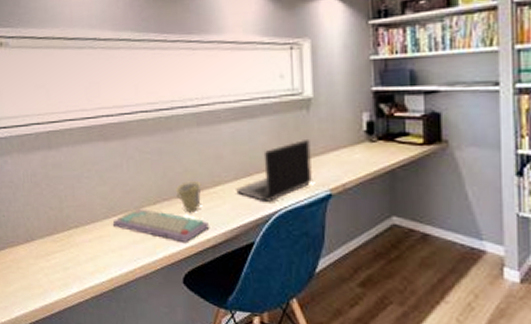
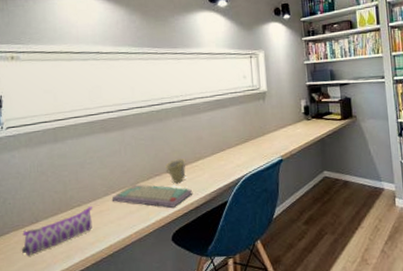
pencil case: none [18,230,91,278] -> present [22,206,92,256]
laptop computer: present [235,140,314,203] -> none [212,121,269,170]

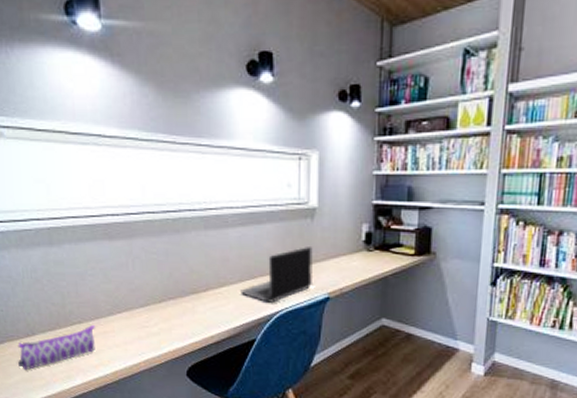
keyboard: present [111,184,193,208] -> none [117,306,214,338]
cup: present [164,158,186,183] -> none [180,282,207,310]
laptop computer: none [212,121,269,170] -> present [239,247,314,304]

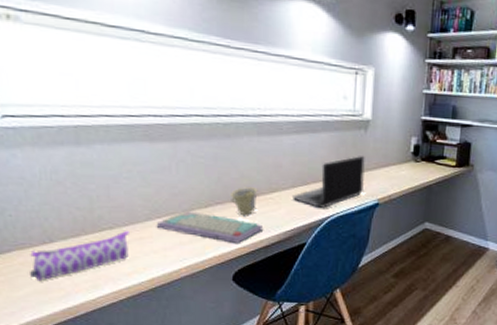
keyboard: none [117,306,214,338] -> present [156,211,264,243]
cup: none [180,282,207,310] -> present [229,187,258,215]

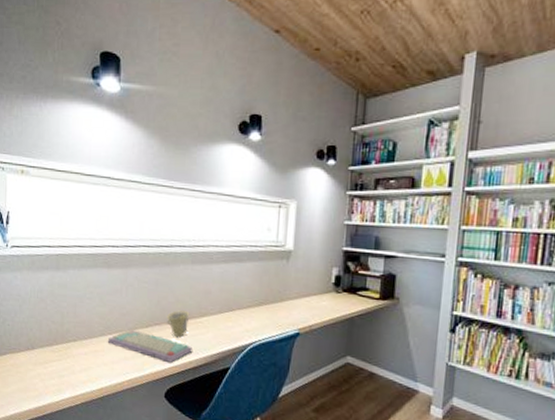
pencil case: present [30,231,129,282] -> none [17,344,87,382]
laptop computer: present [291,156,365,209] -> none [218,285,287,336]

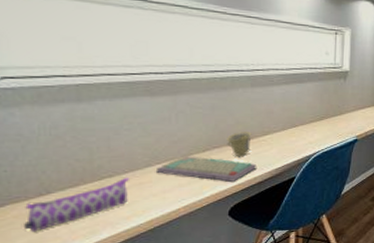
pencil case: none [17,344,87,382] -> present [24,178,129,233]

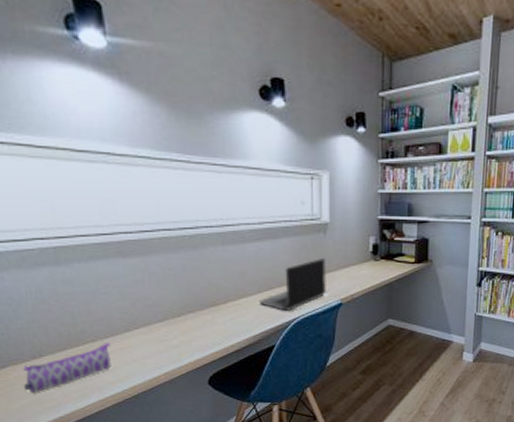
keyboard: present [155,156,257,182] -> none [134,321,234,349]
cup: present [225,132,252,156] -> none [199,295,226,321]
laptop computer: none [282,101,345,147] -> present [258,258,327,312]

